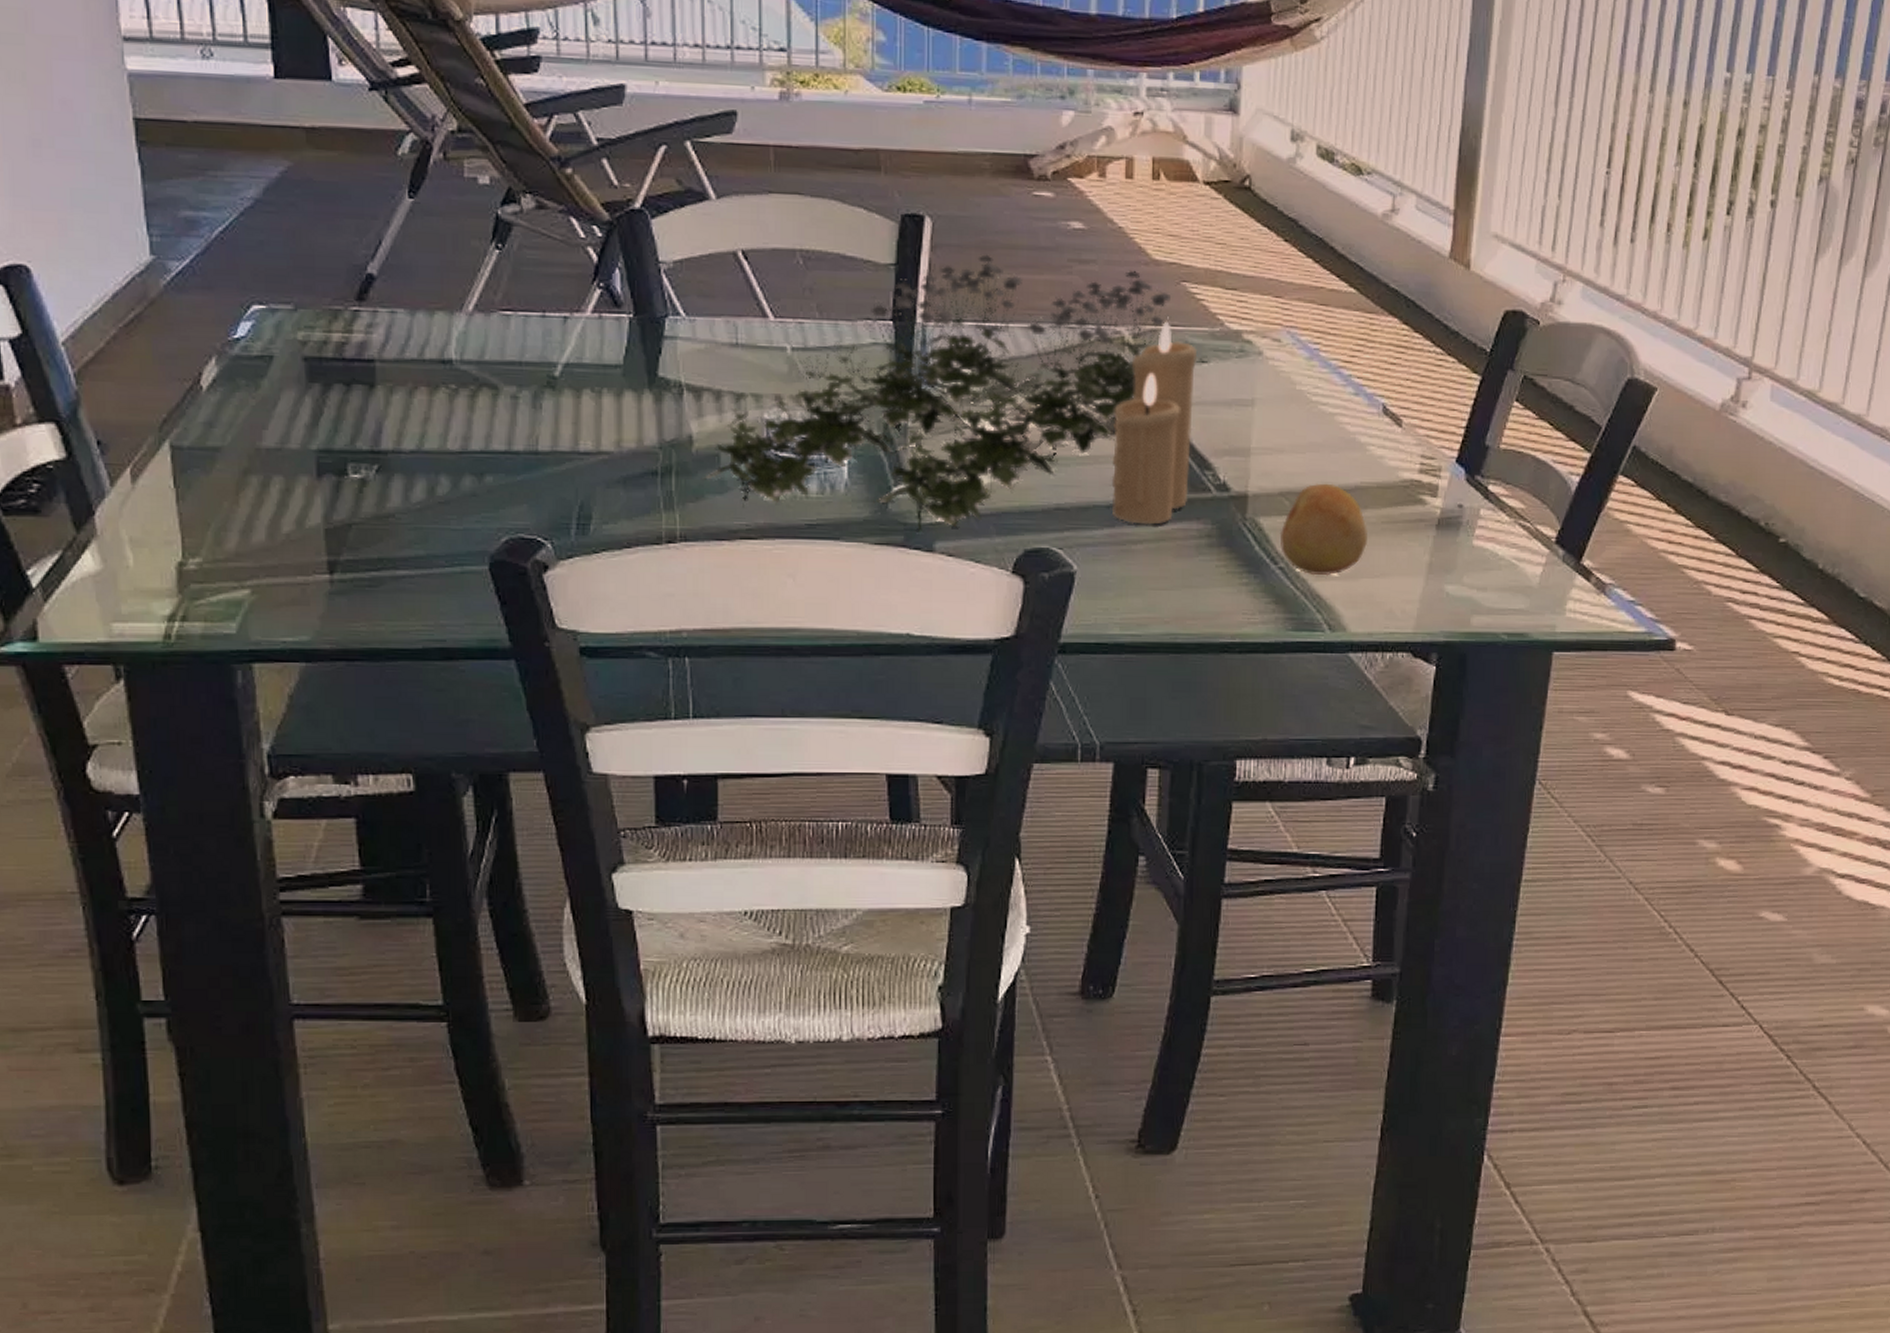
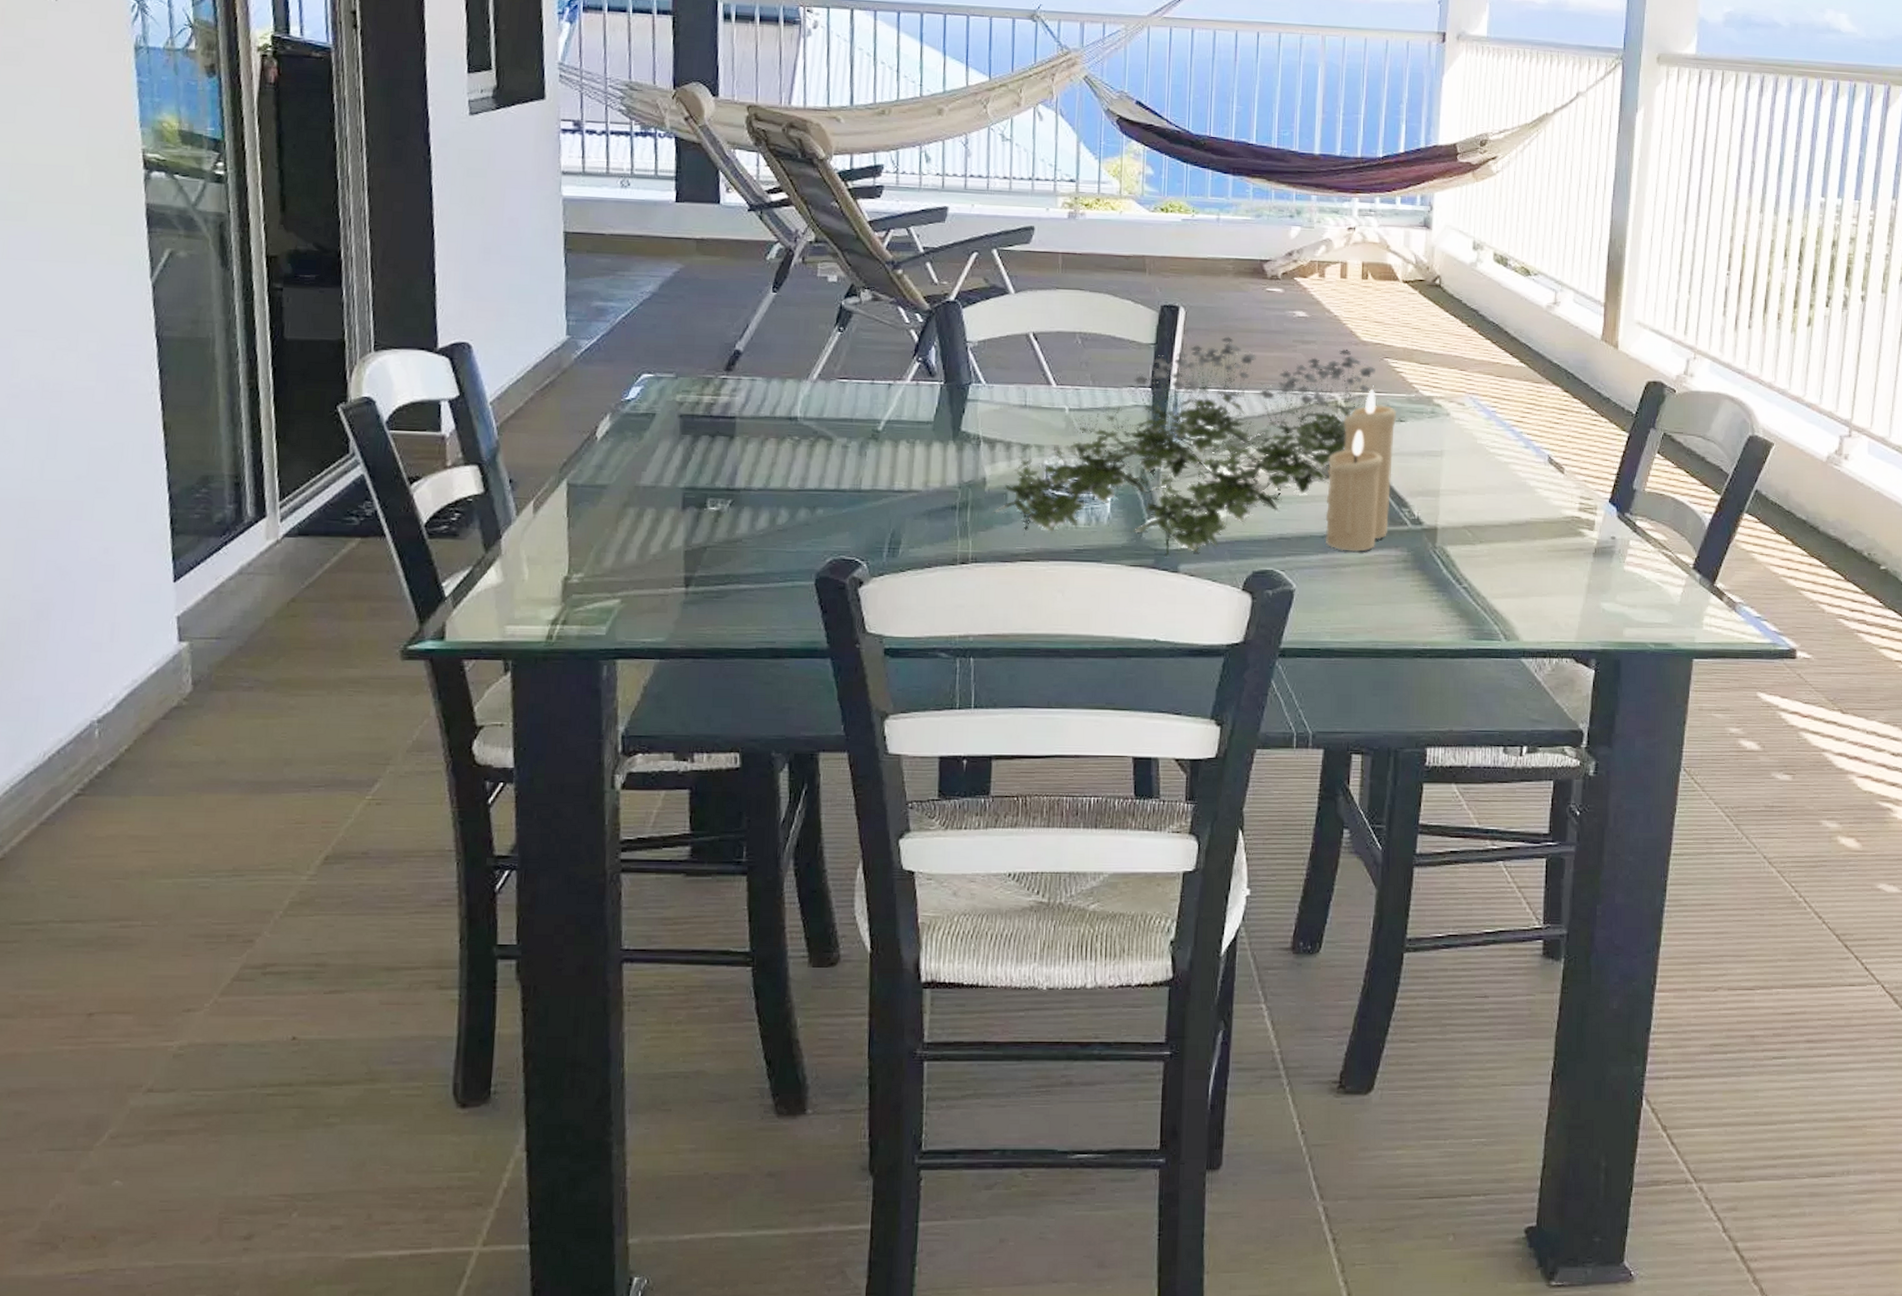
fruit: present [1279,483,1368,576] -> none [1463,518,1537,595]

